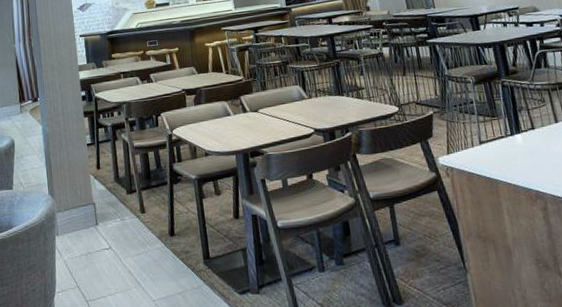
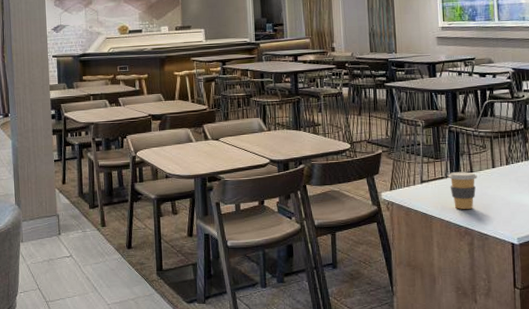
coffee cup: none [508,128,542,171] -> present [448,171,477,209]

